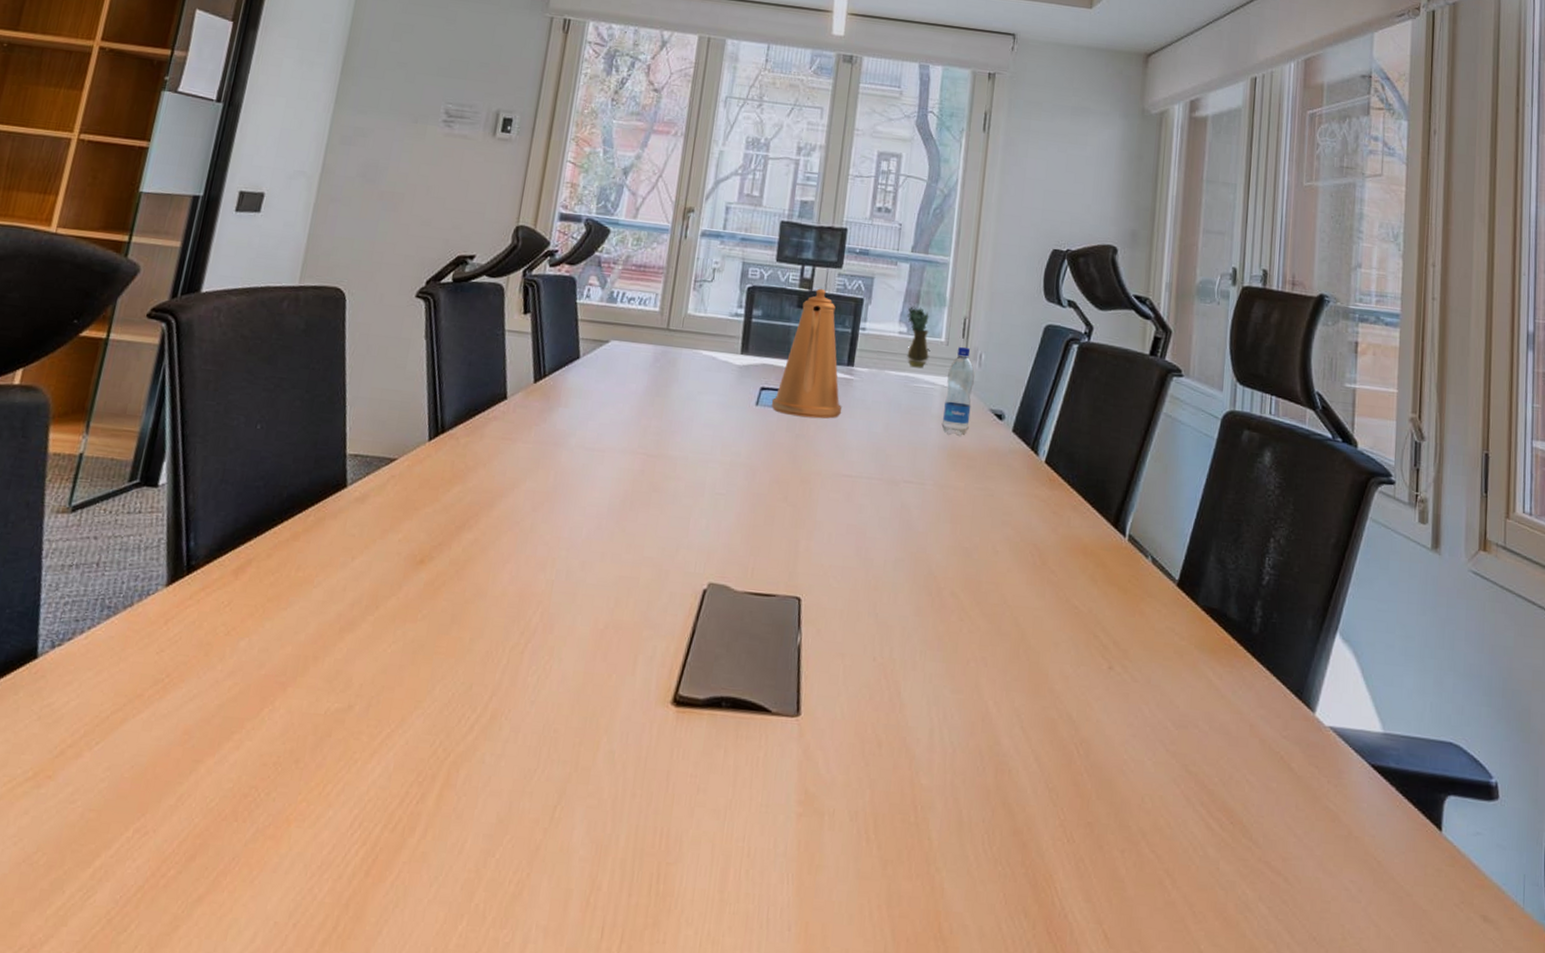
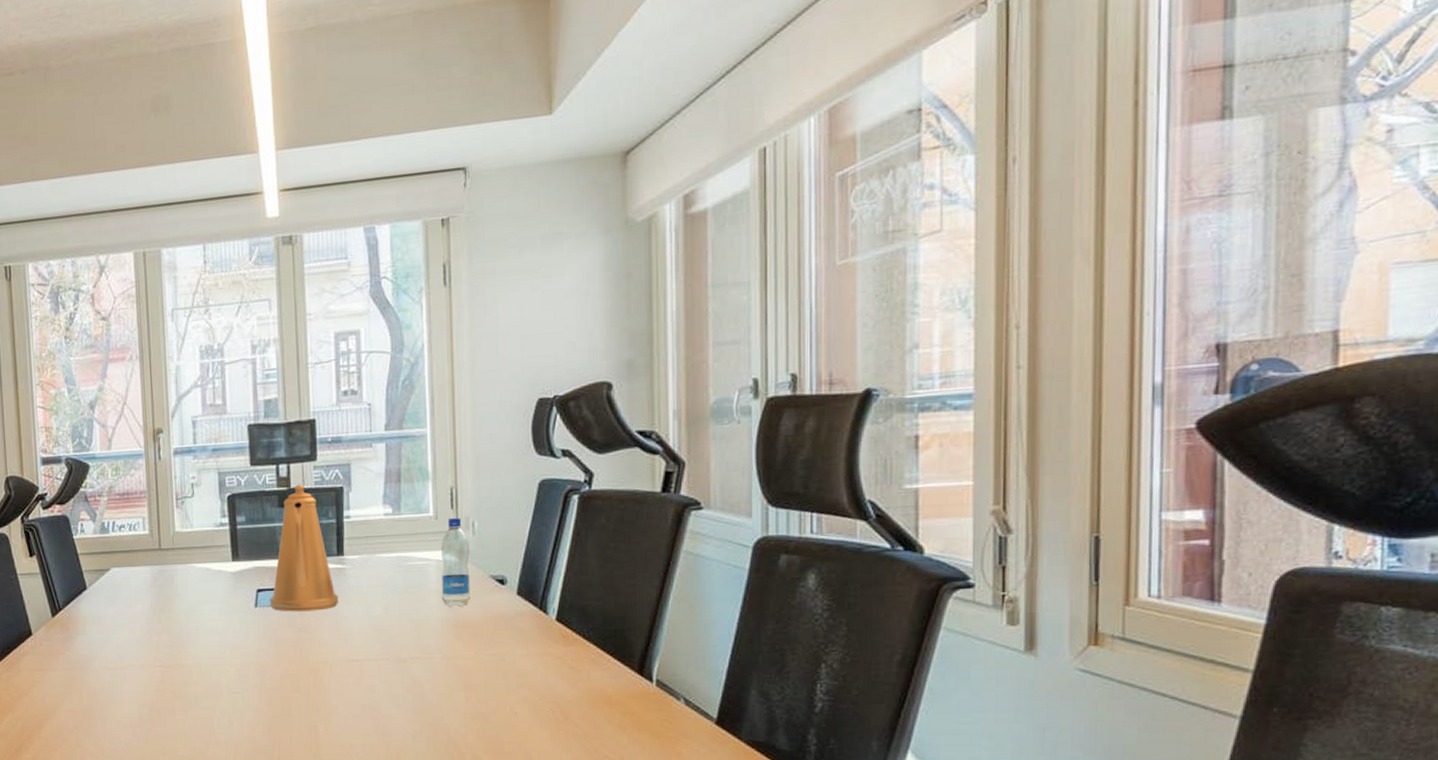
vase: present [906,303,929,369] -> none [390,483,419,547]

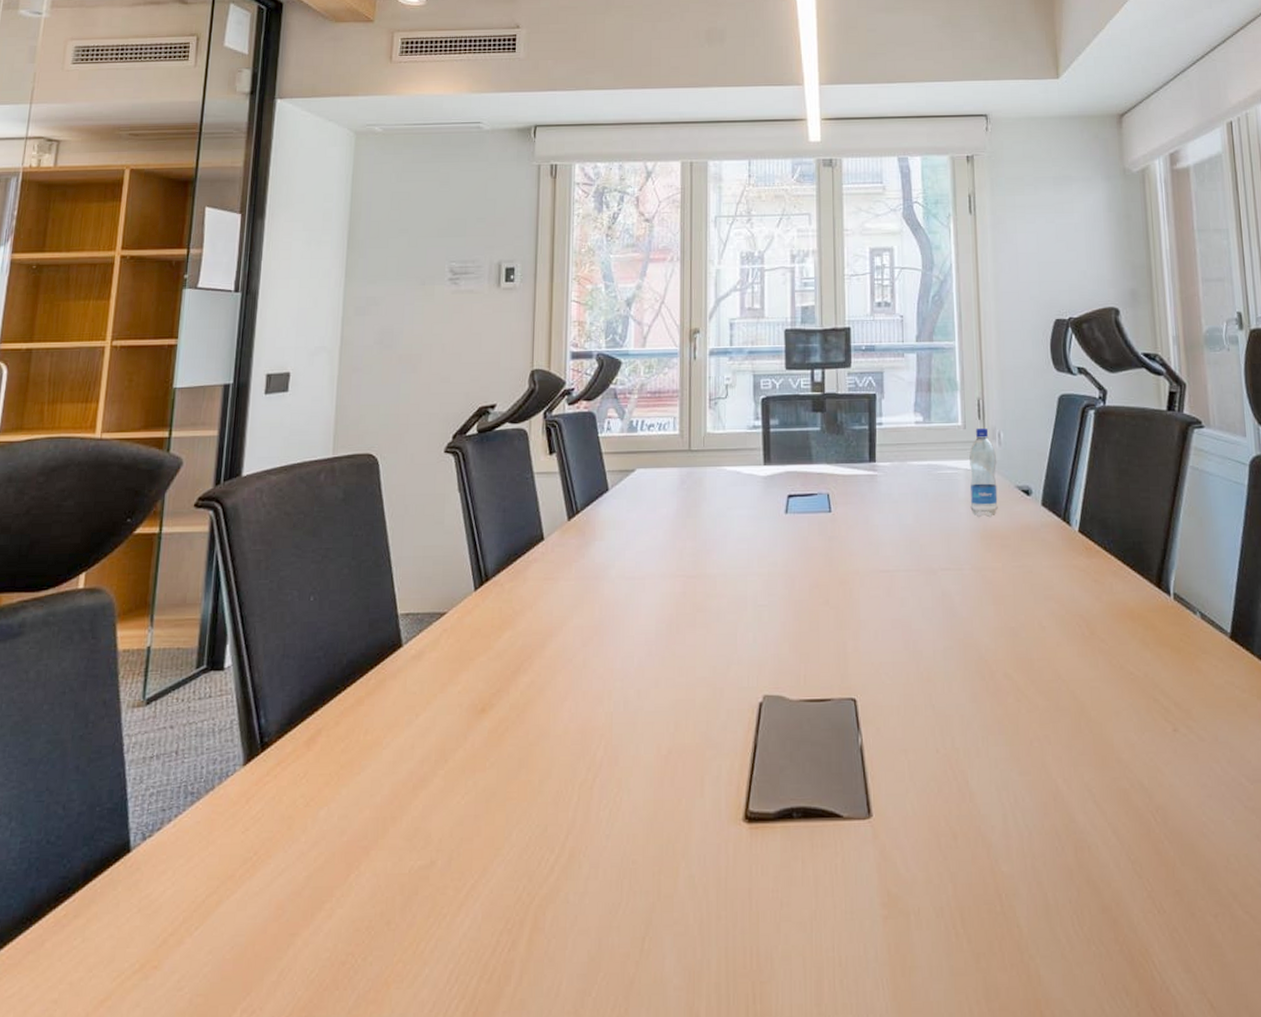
coffee pot: present [269,484,339,612] -> none [800,390,871,519]

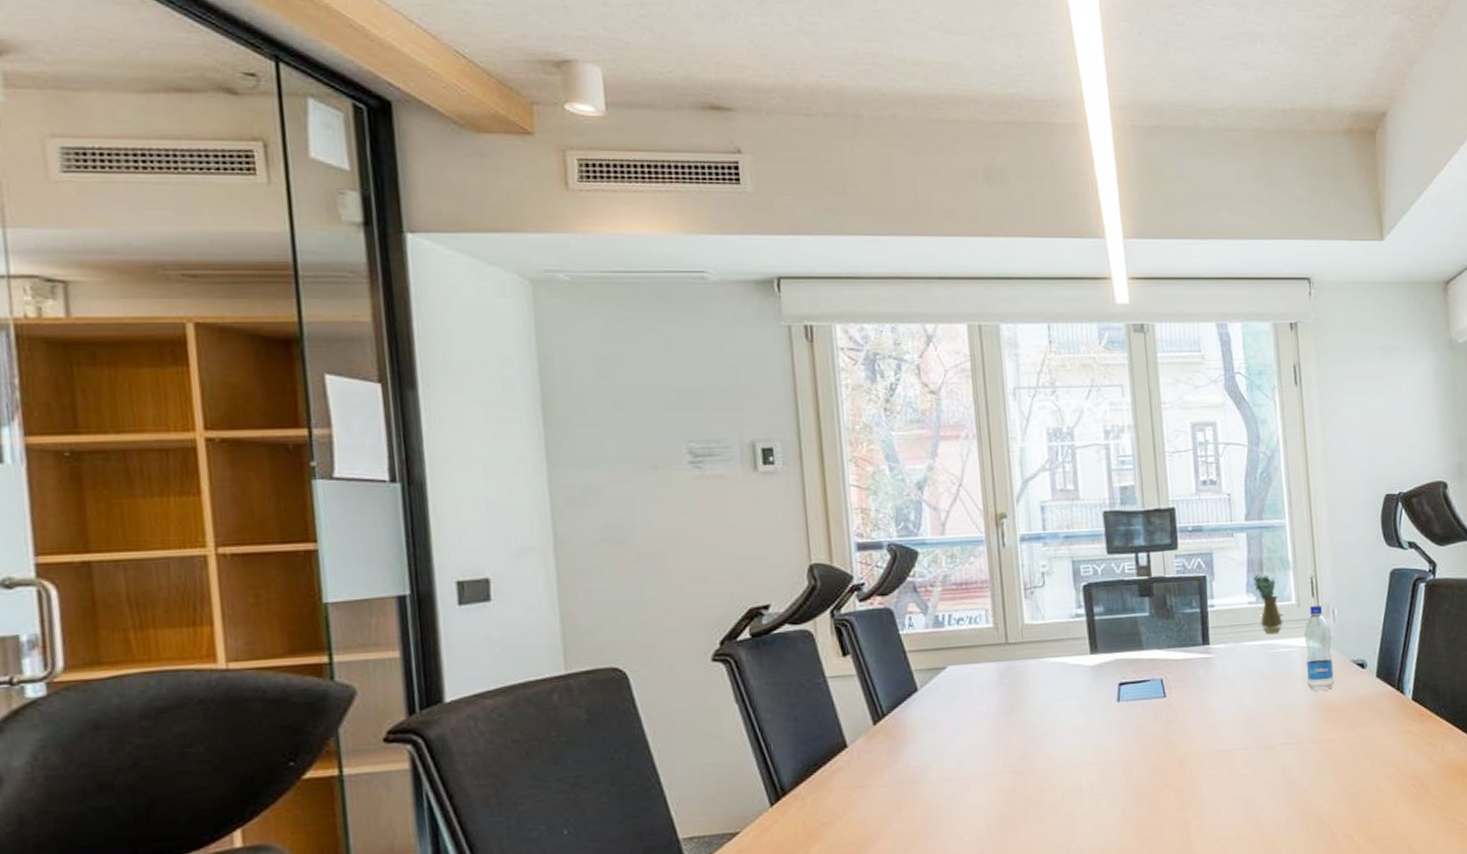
vase: none [920,392,948,455] -> present [1253,572,1283,635]

